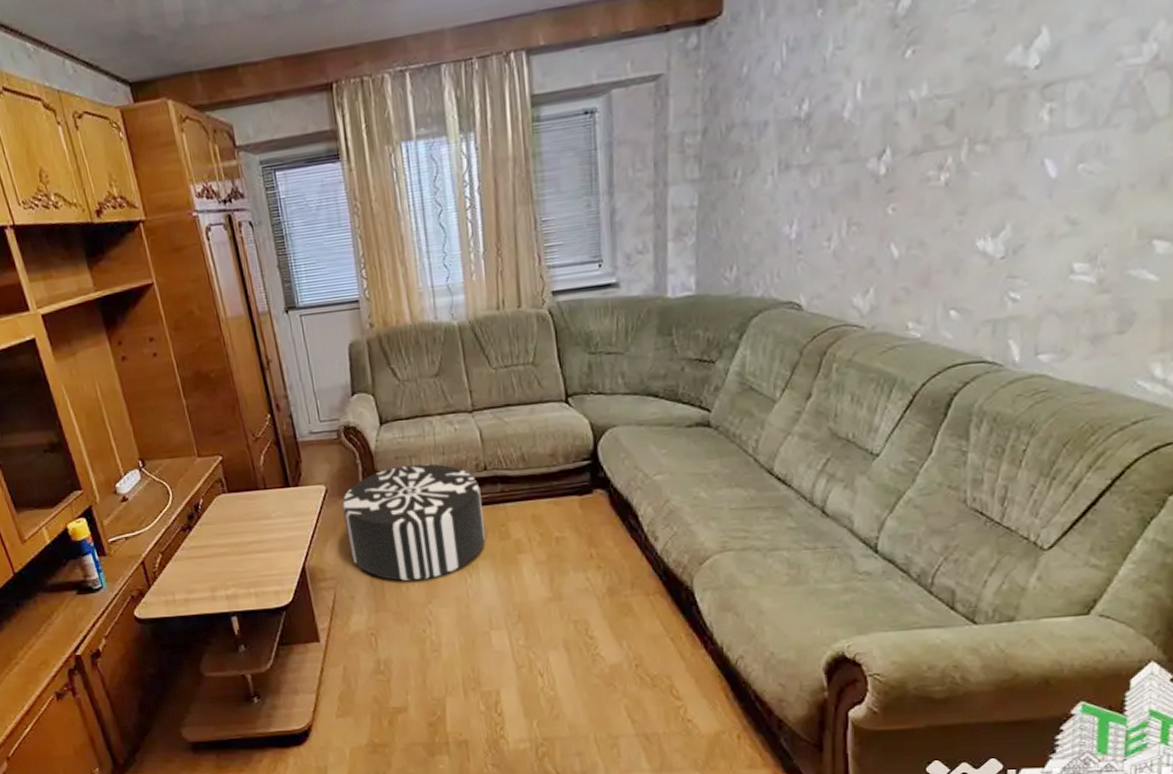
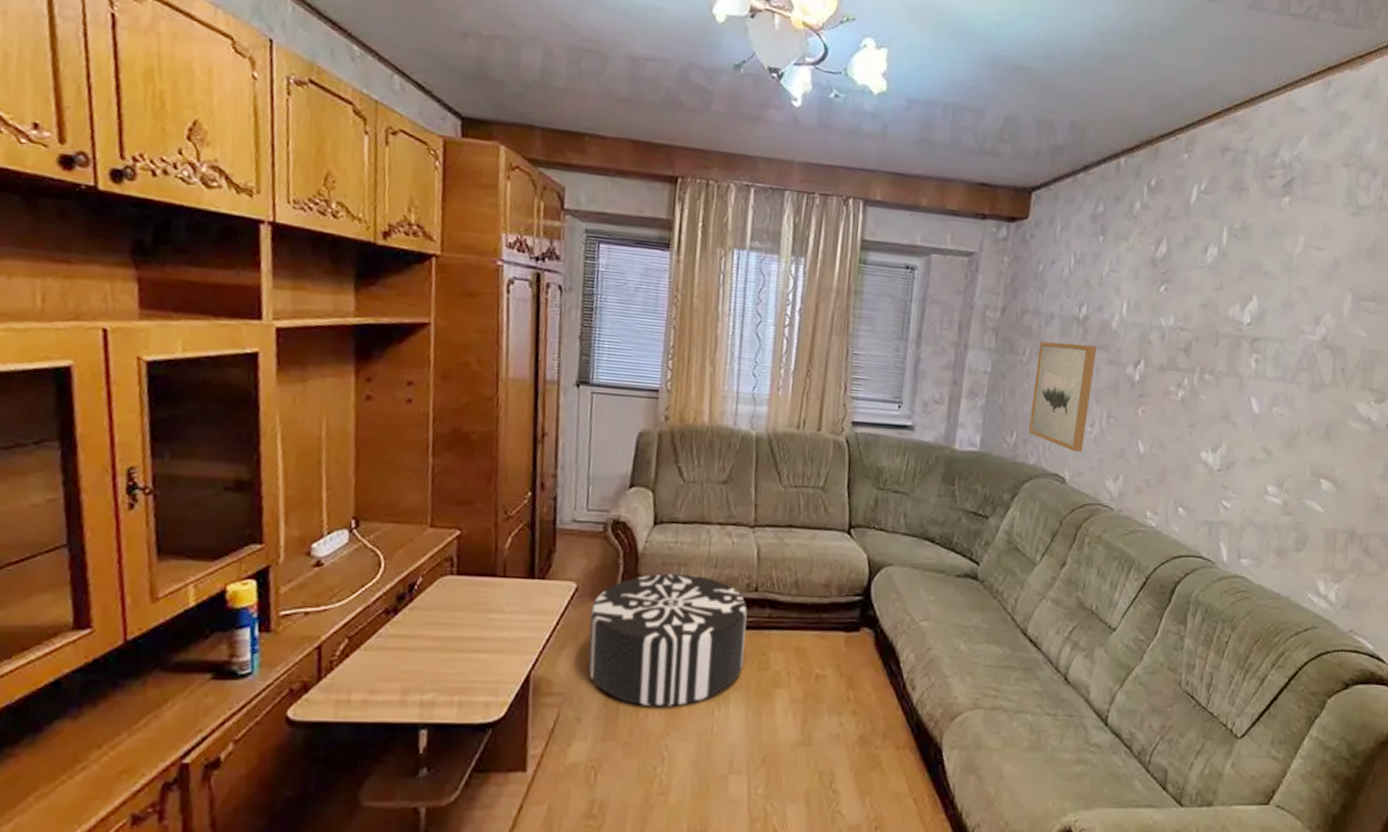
wall art: none [750,145,827,274] -> present [1028,341,1097,453]

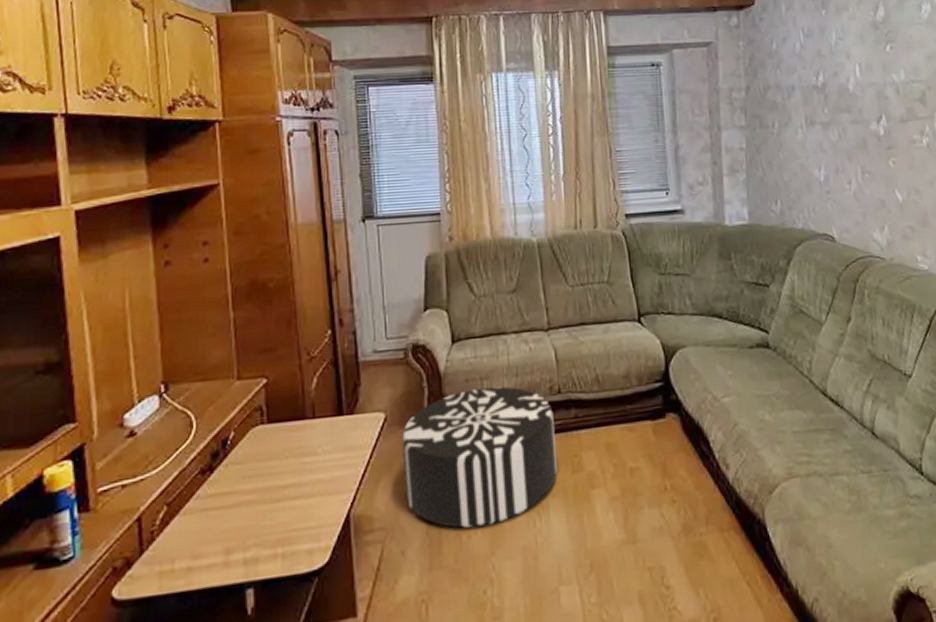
wall art: present [1028,341,1097,453] -> none [786,109,845,211]

